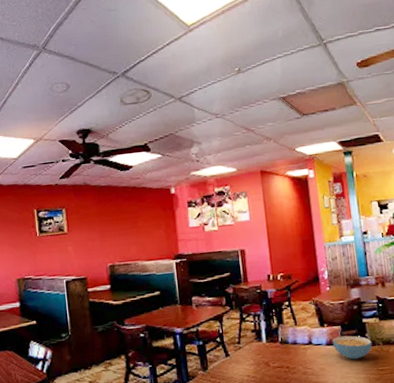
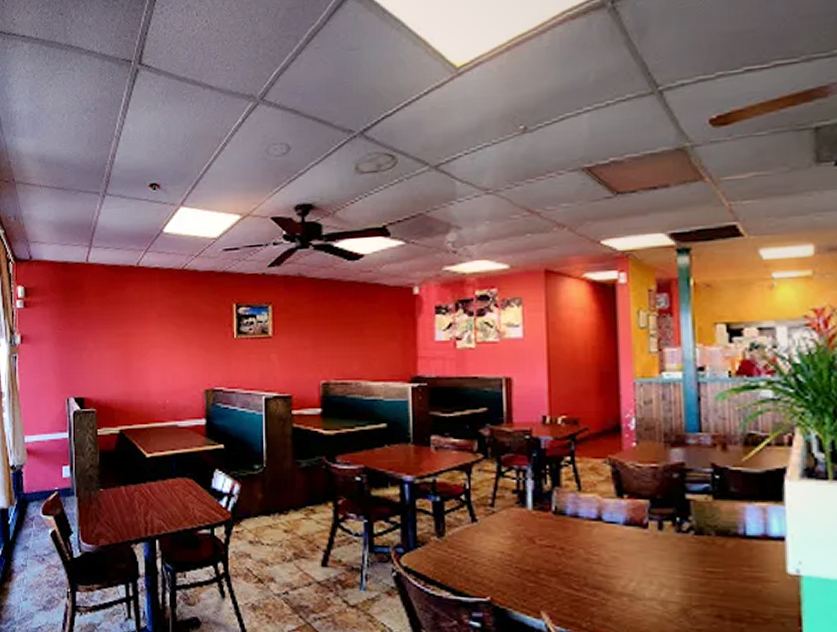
cereal bowl: present [331,335,372,360] -> none [633,515,699,552]

